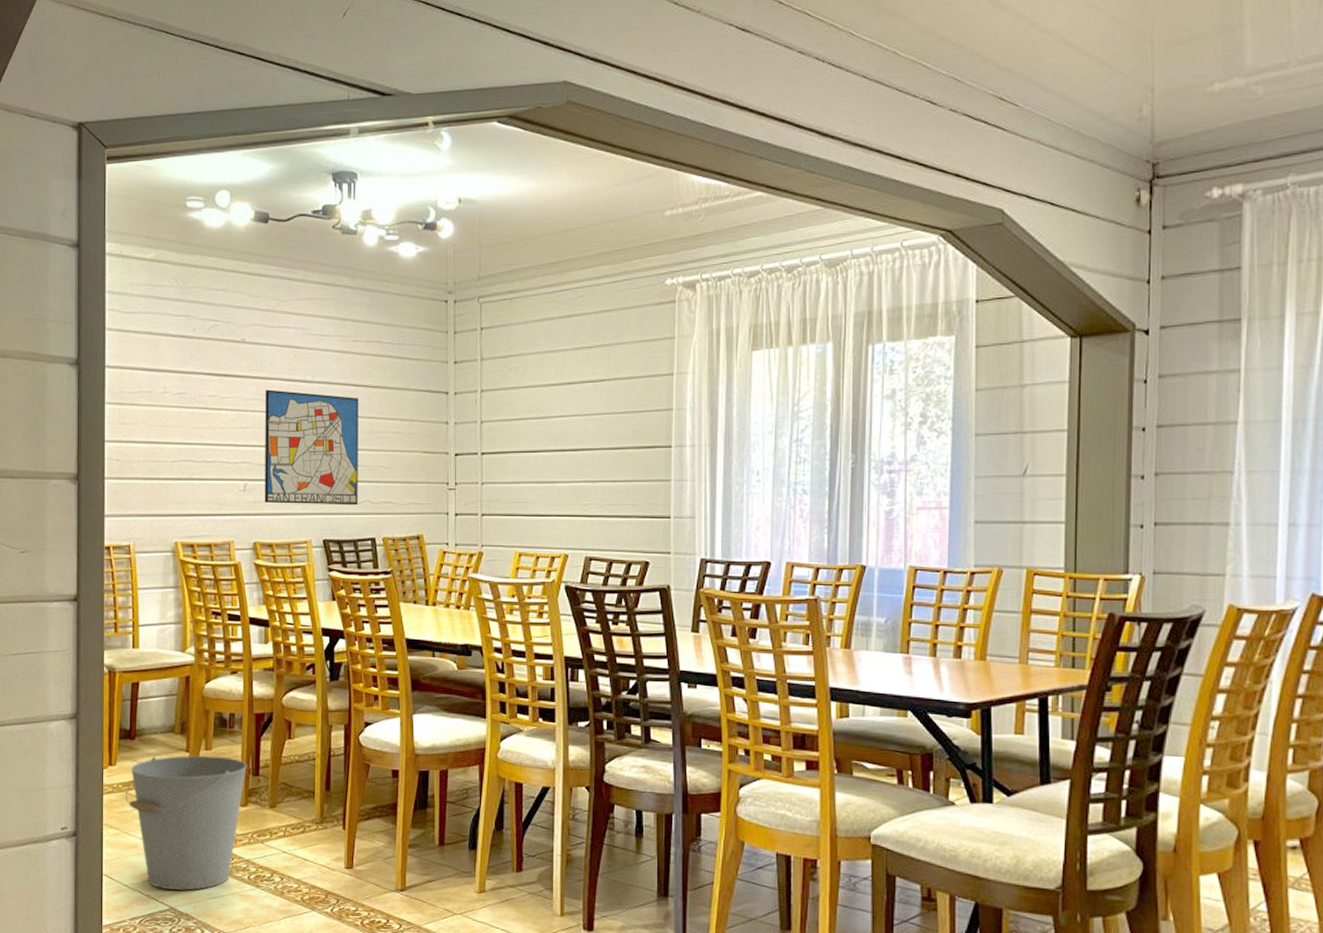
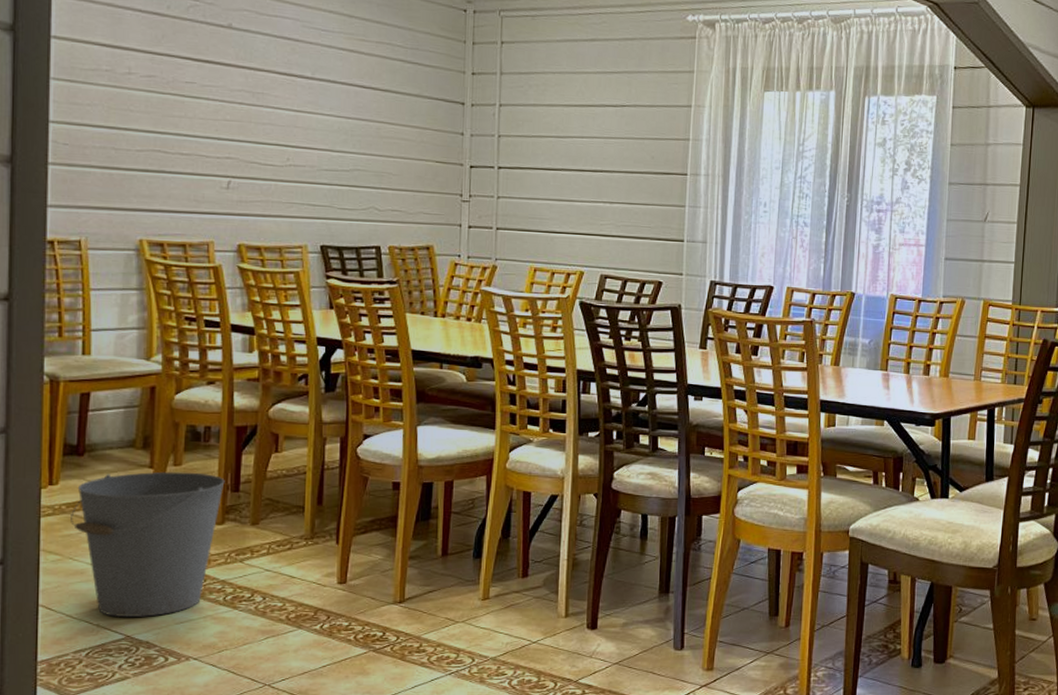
wall art: present [264,389,359,505] -> none [252,81,365,212]

